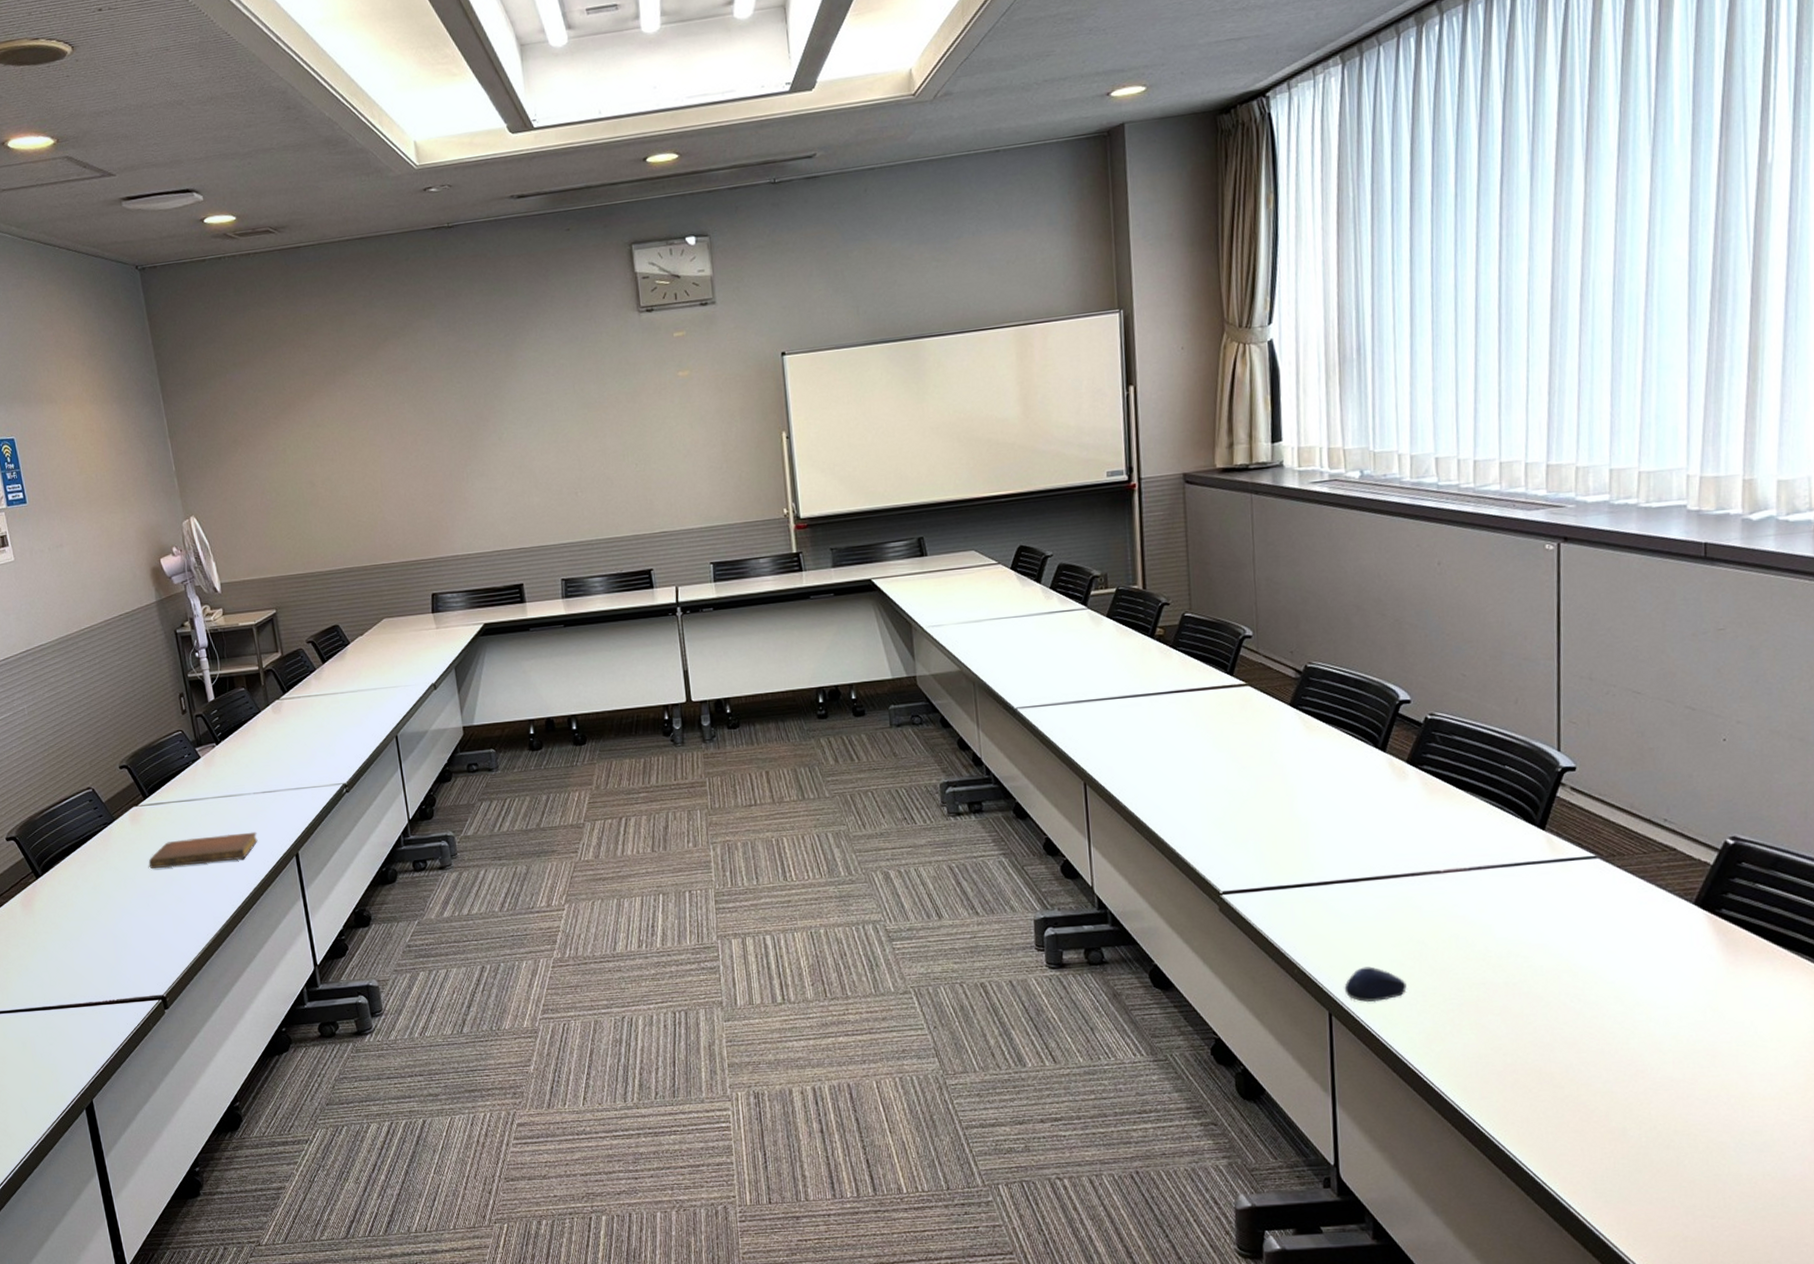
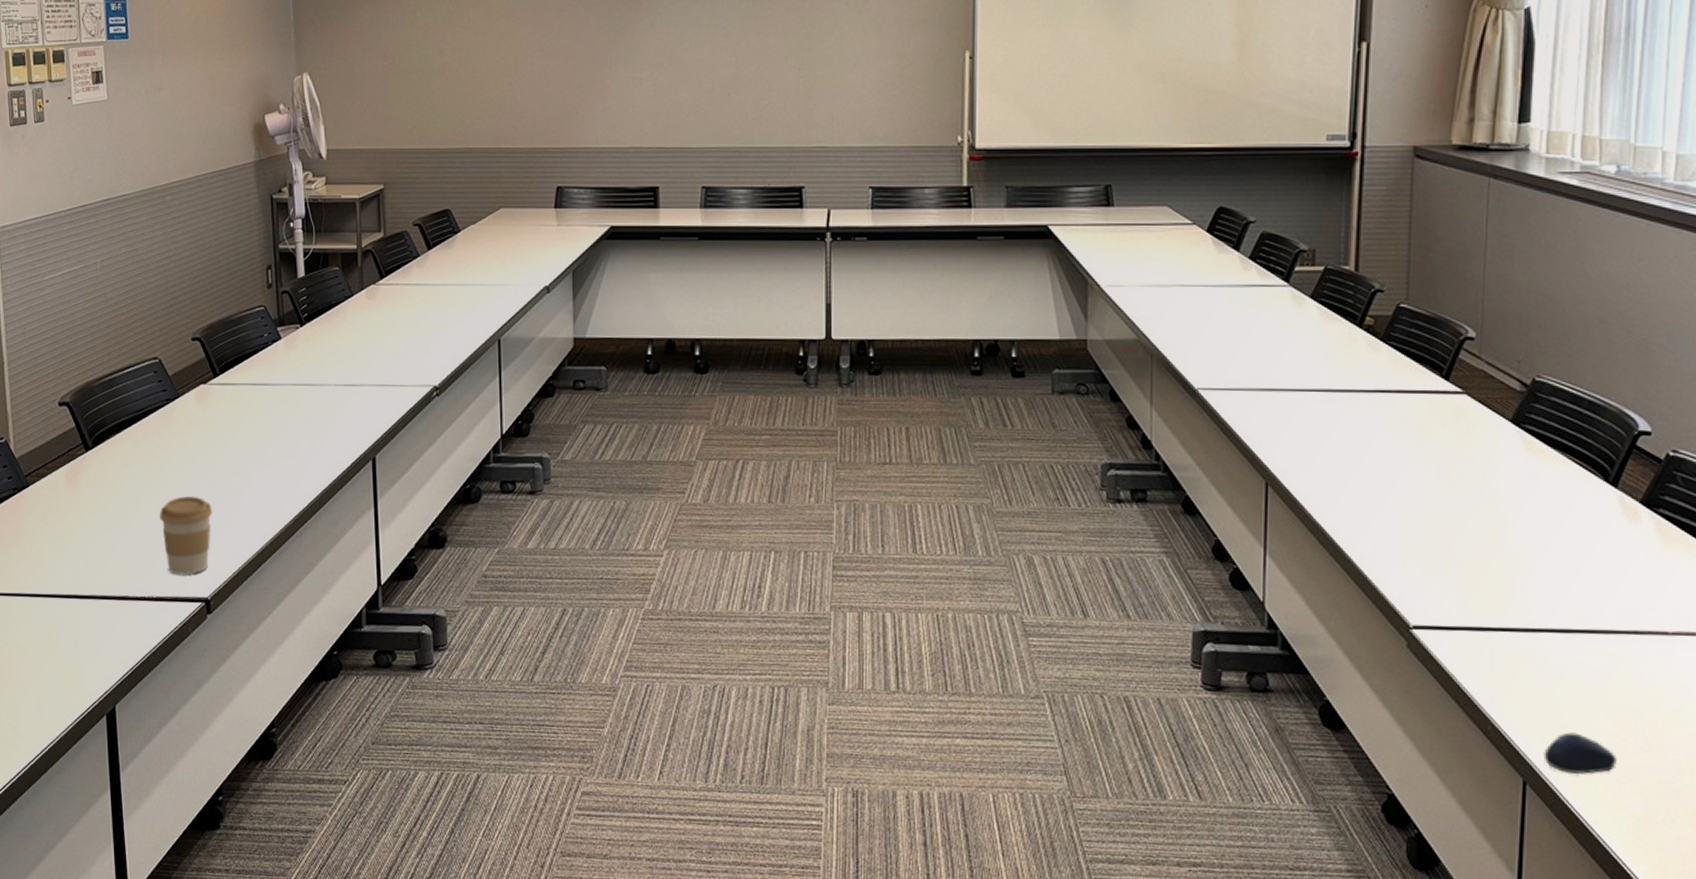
coffee cup: none [110,907,161,978] -> present [160,496,213,575]
notebook: present [148,832,258,870] -> none [210,426,333,458]

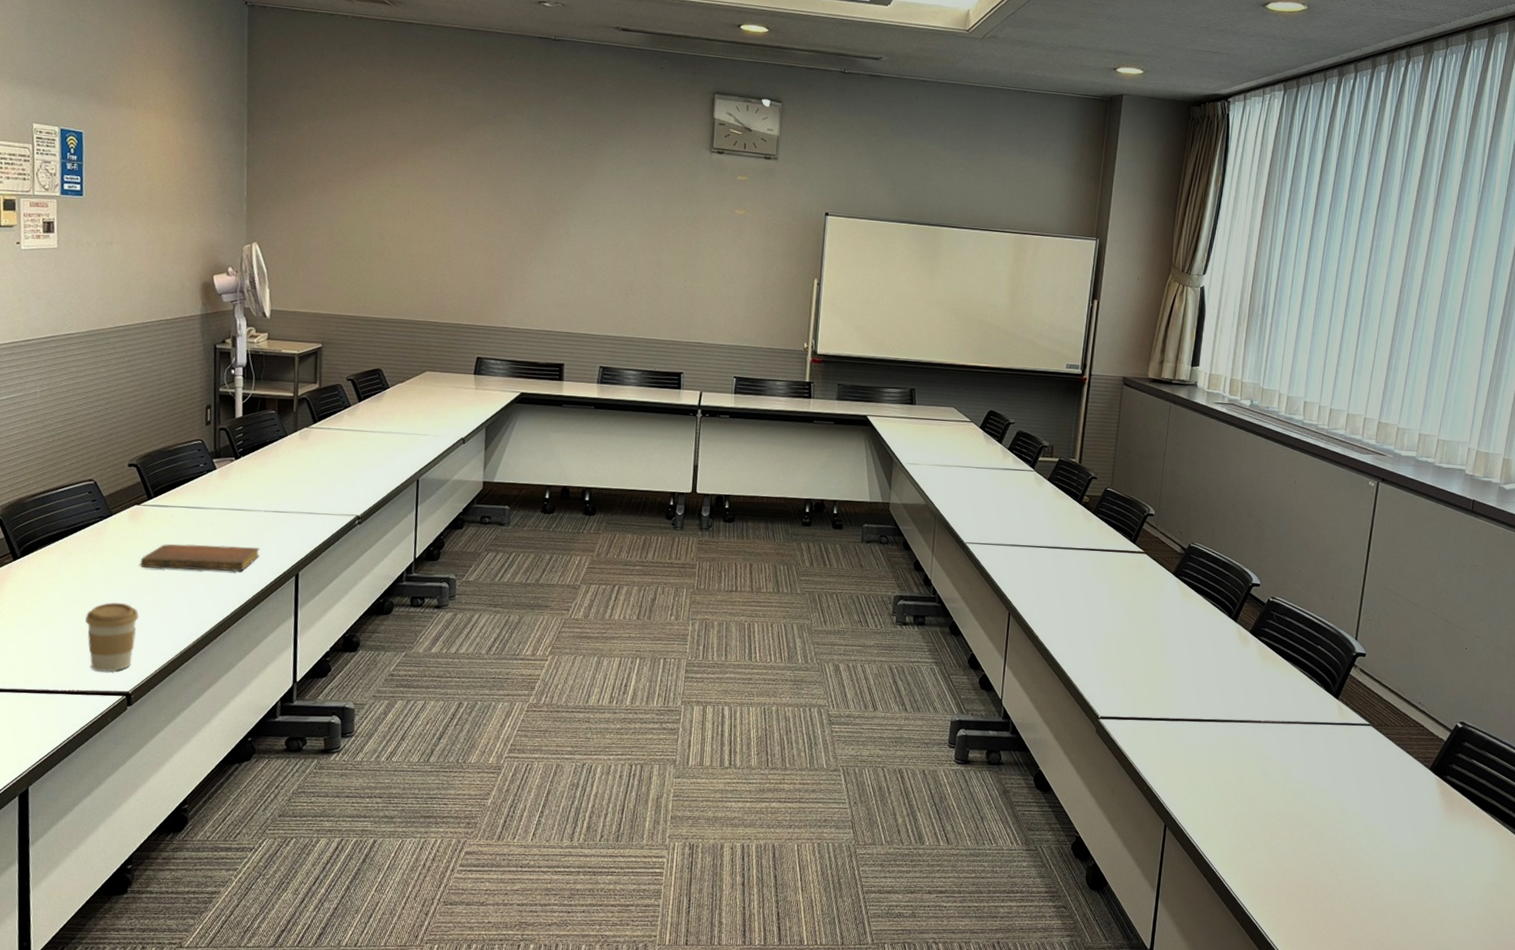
notebook: none [210,426,333,458] -> present [140,544,260,572]
computer mouse: present [1543,732,1617,775] -> none [1178,790,1224,820]

